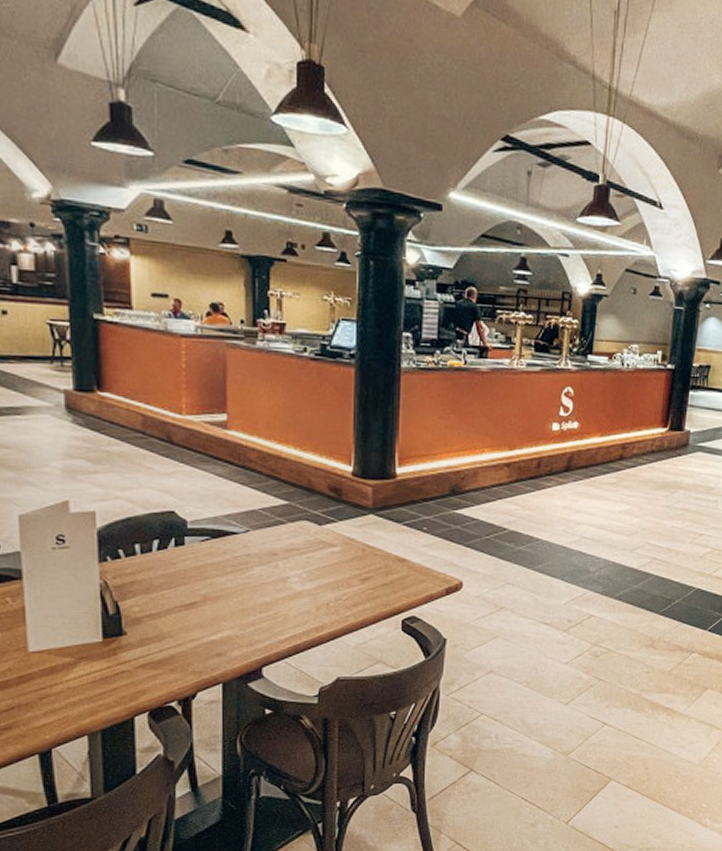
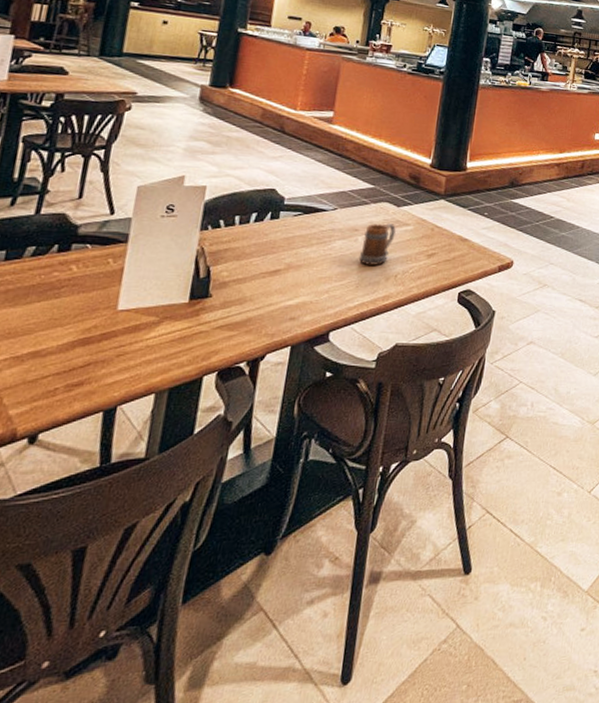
beer mug: none [282,545,322,593] -> present [359,223,397,265]

